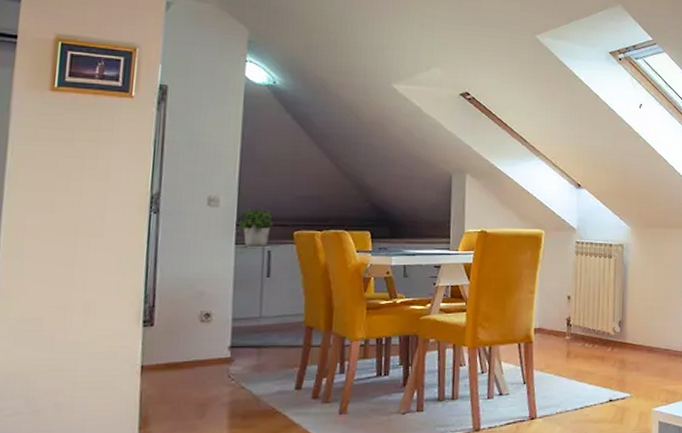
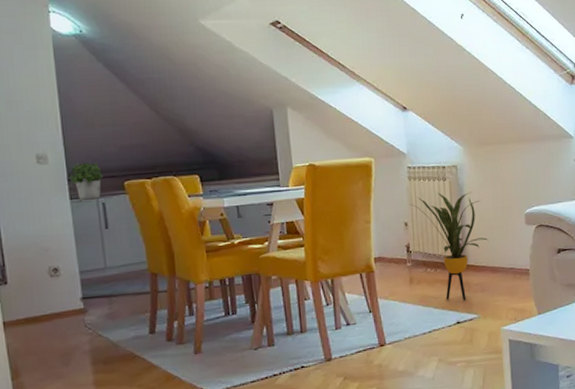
house plant: none [574,270,648,379] -> present [409,191,489,301]

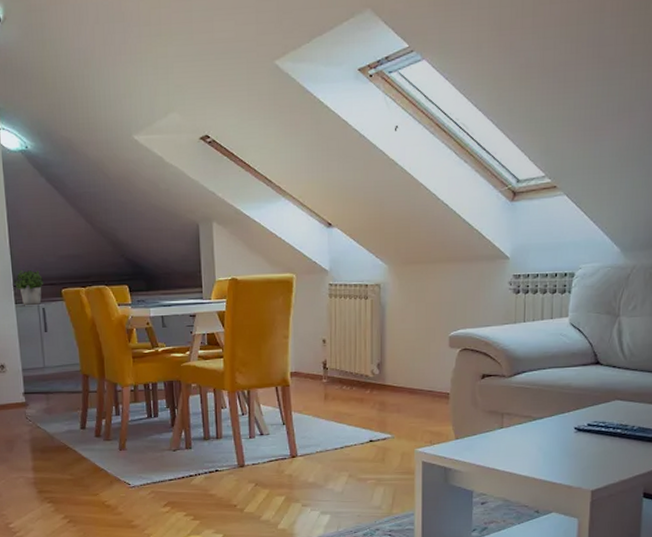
house plant: present [409,191,489,301] -> none [329,311,409,420]

